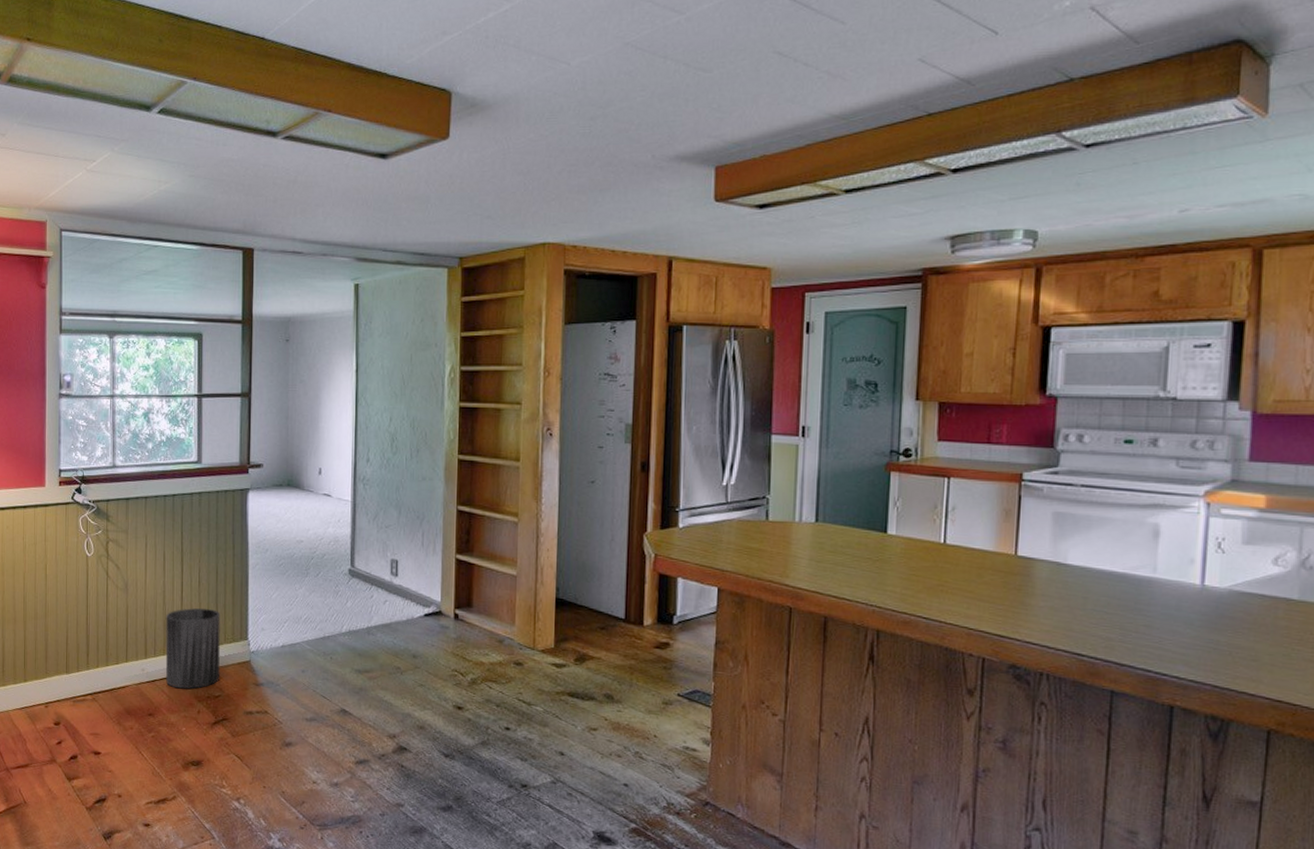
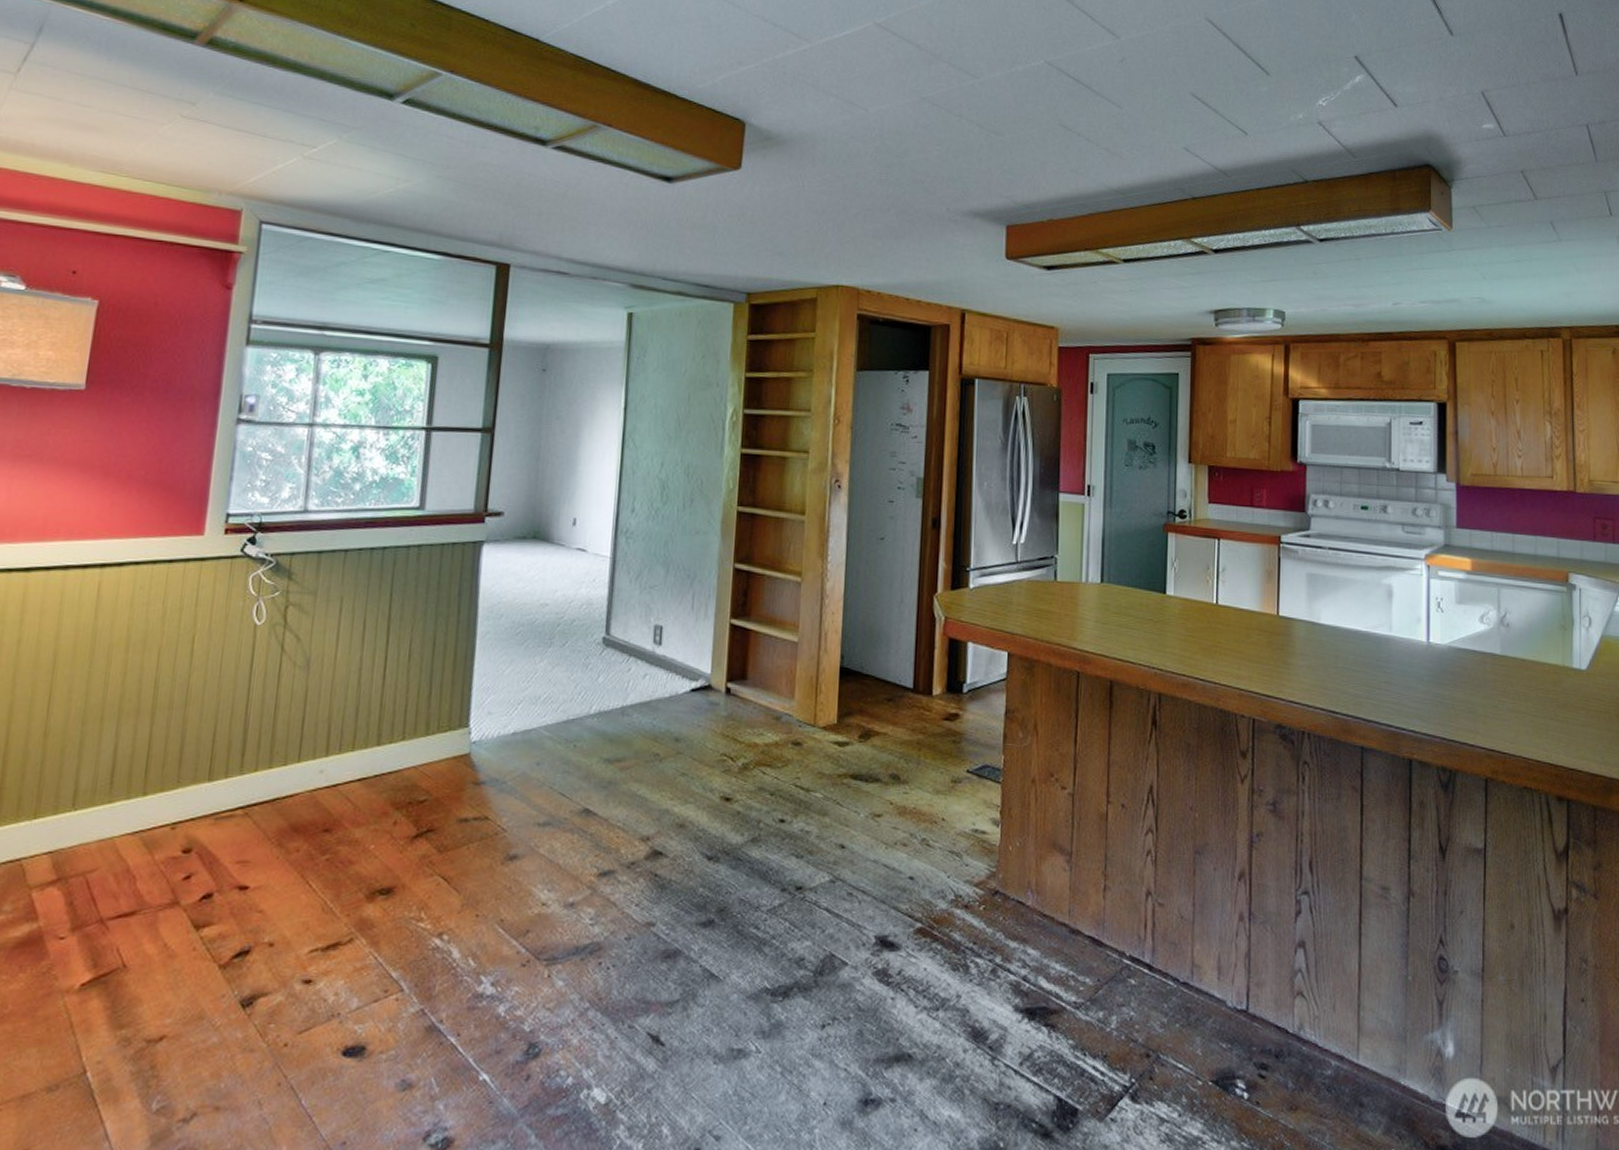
trash can: present [165,608,220,689] -> none [353,688,435,794]

